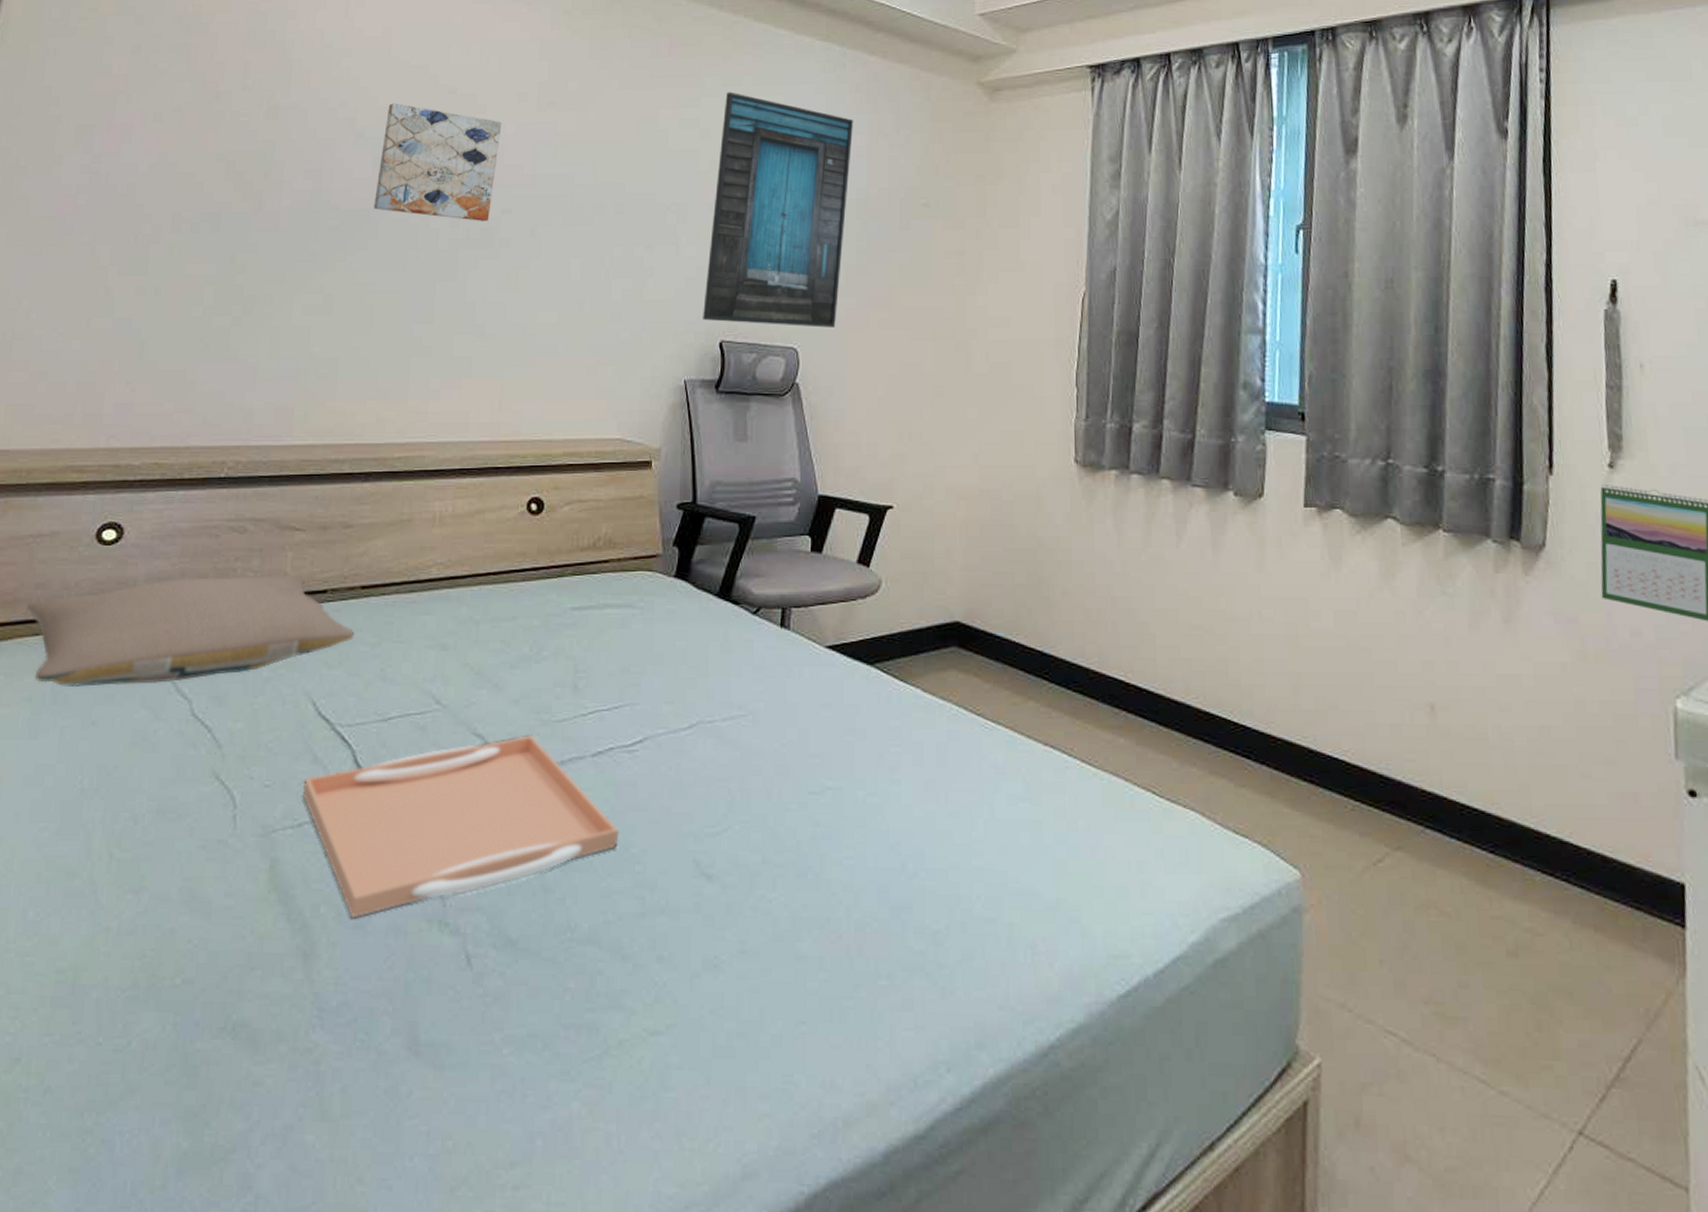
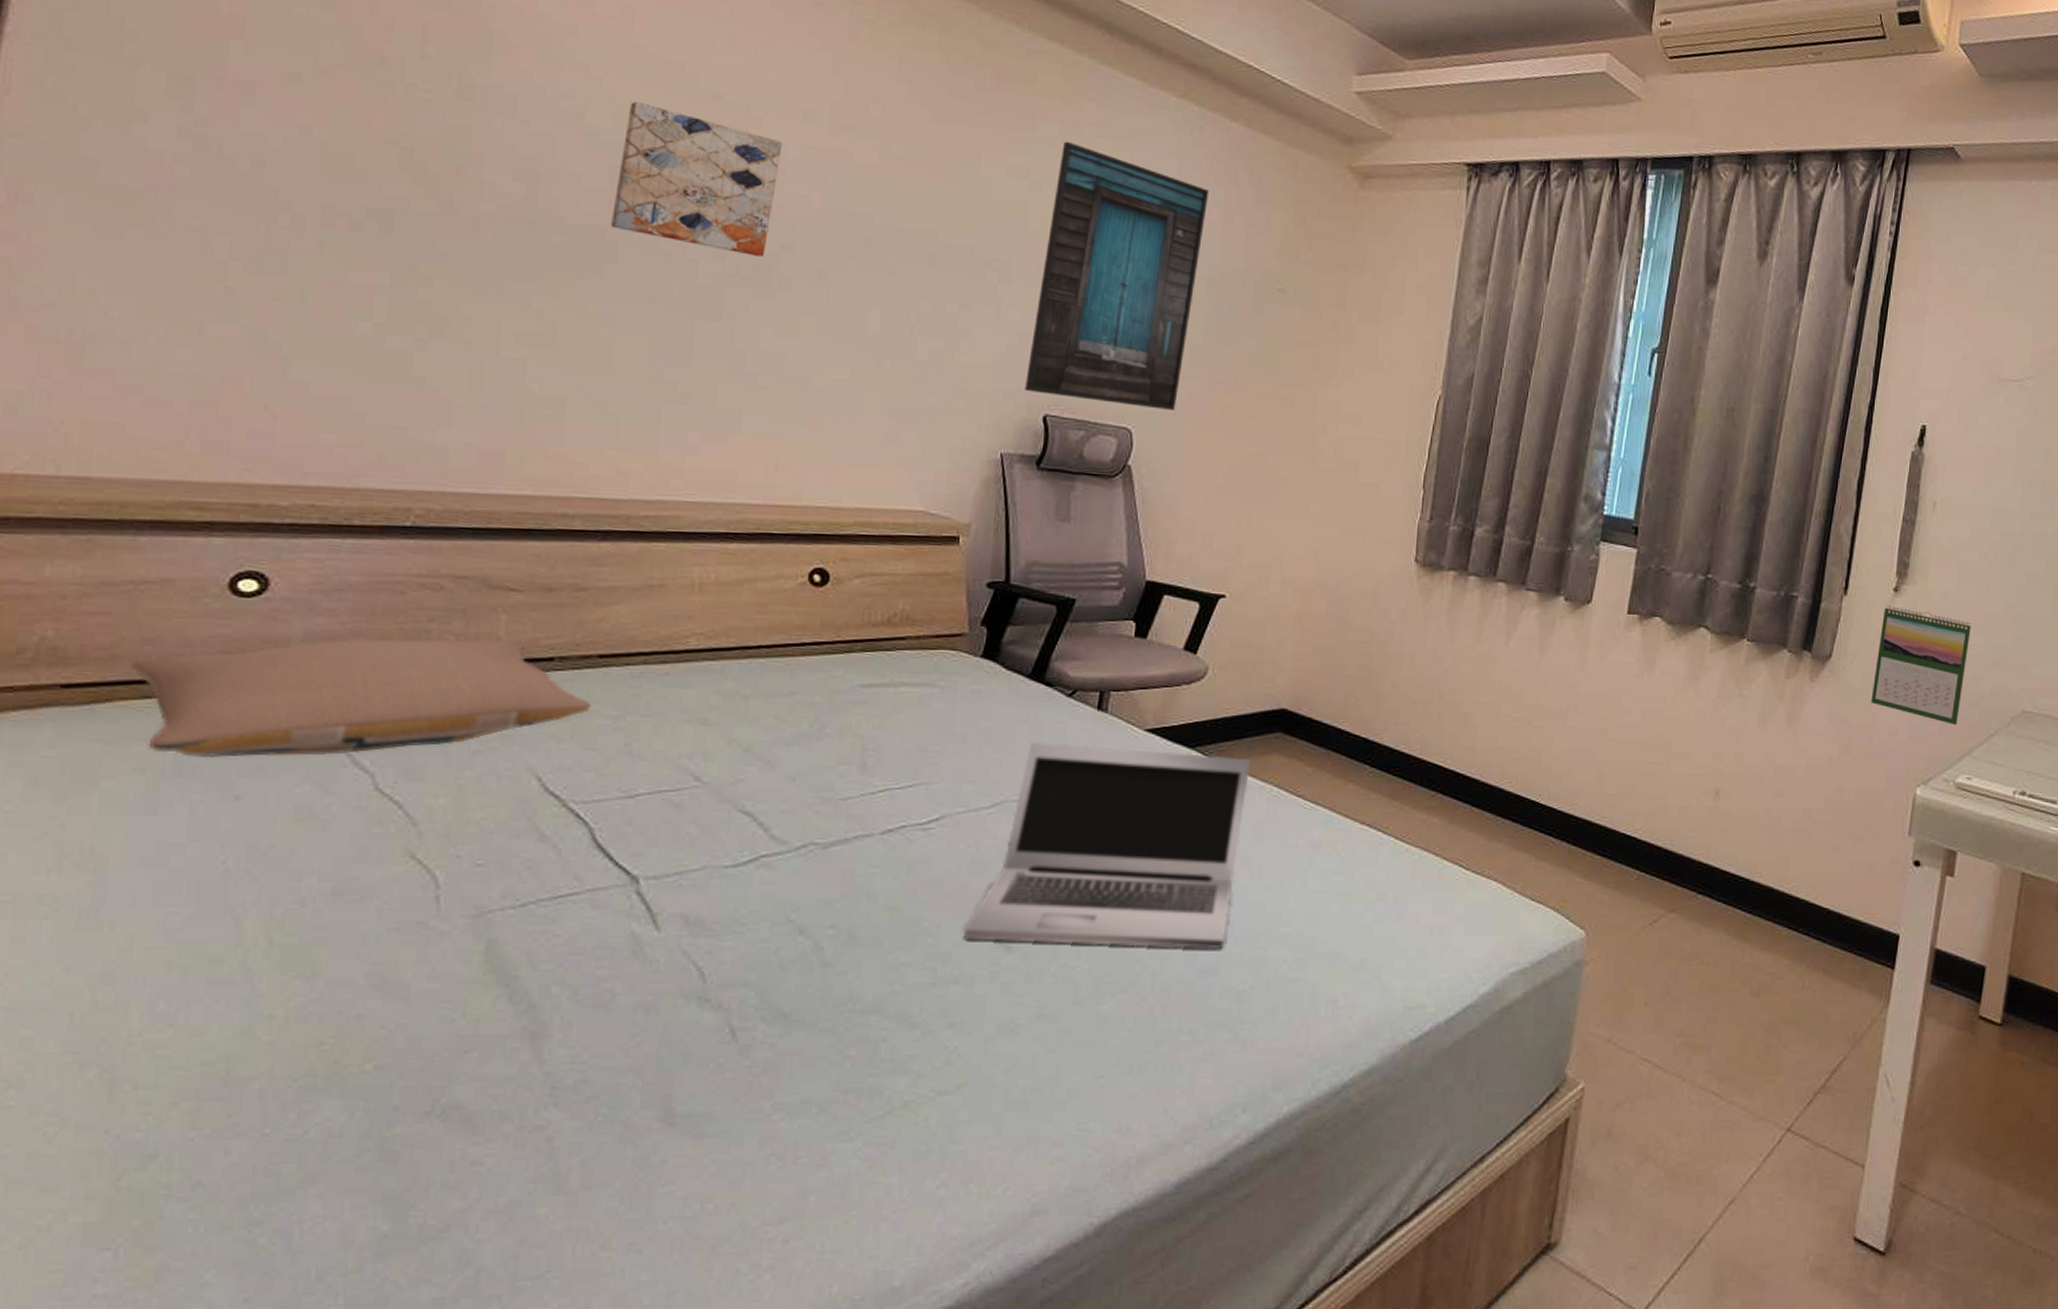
serving tray: present [302,734,620,919] -> none [526,812,911,998]
laptop: none [667,660,929,884] -> present [963,741,1252,950]

